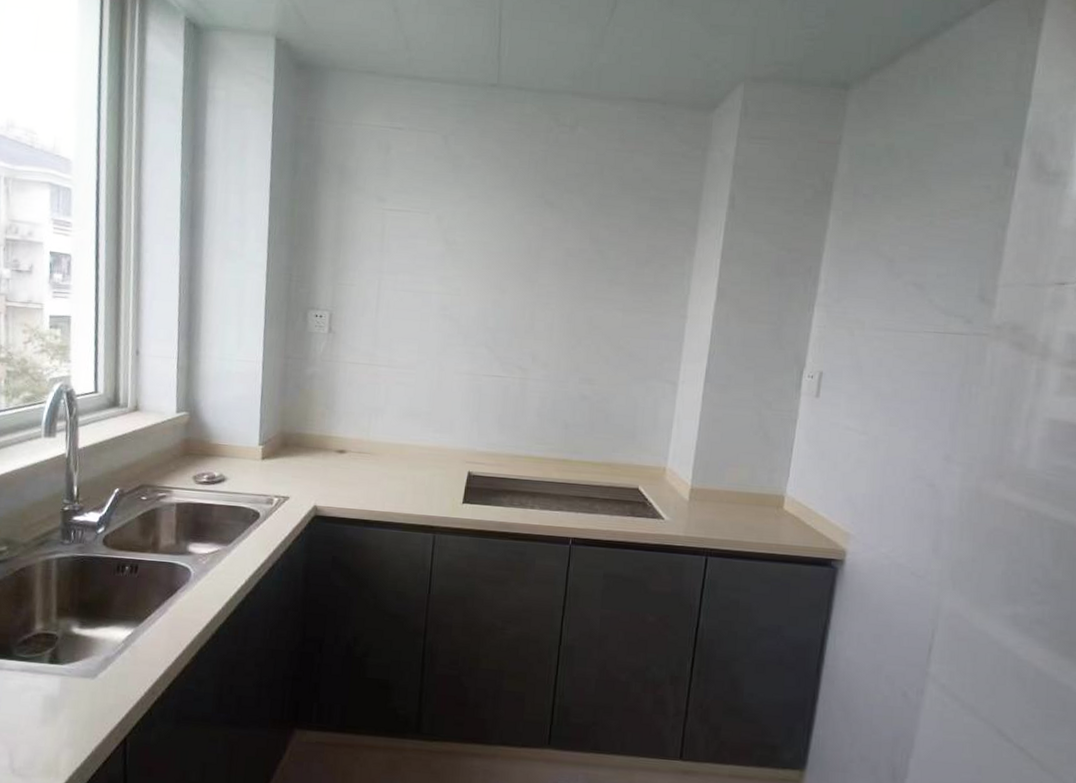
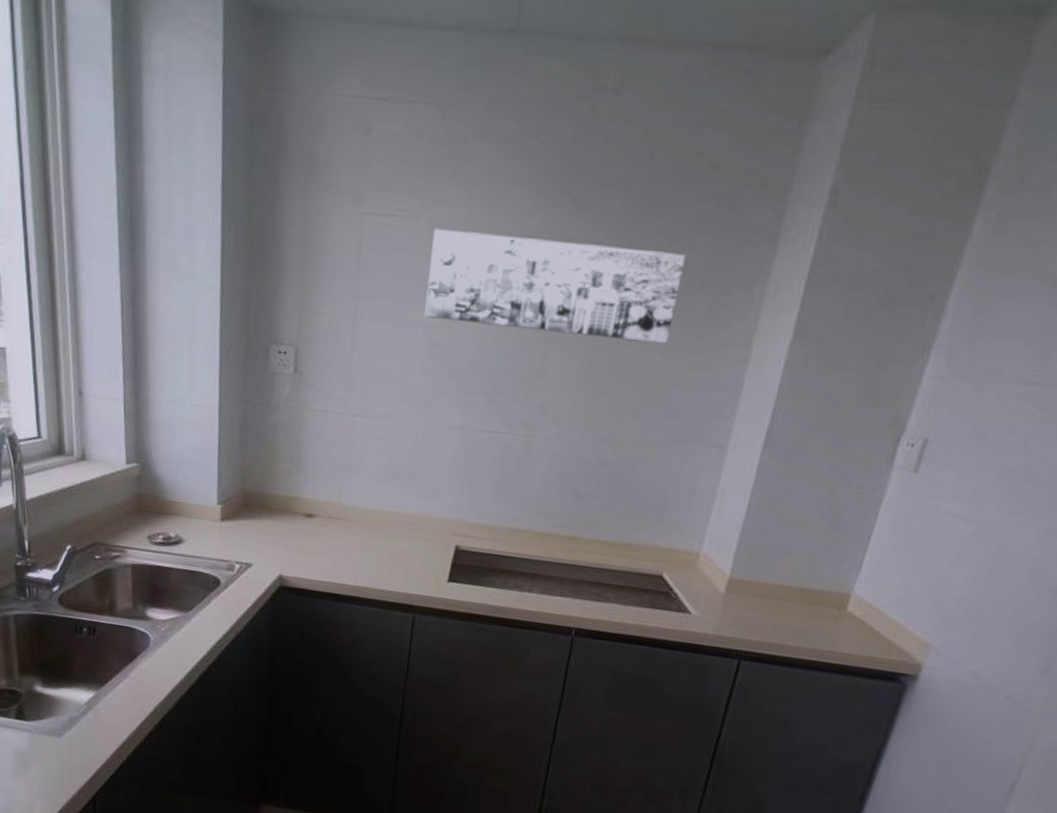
wall art: none [436,220,632,305] -> present [425,228,686,344]

